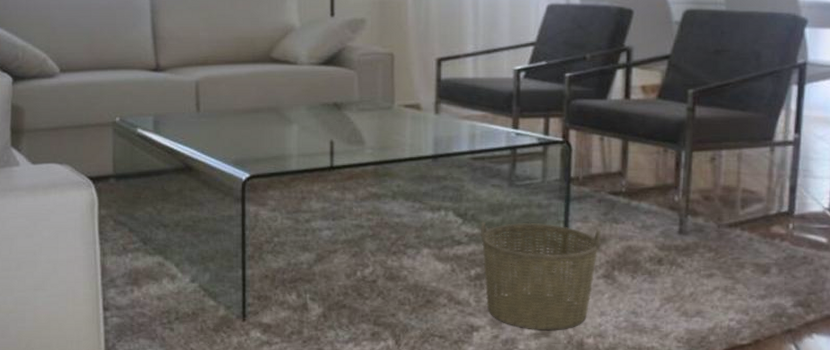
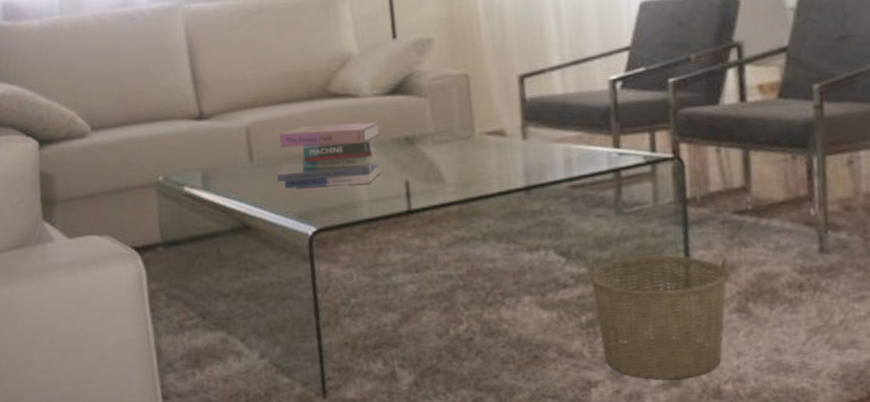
books: none [220,85,312,140] -> present [277,121,381,189]

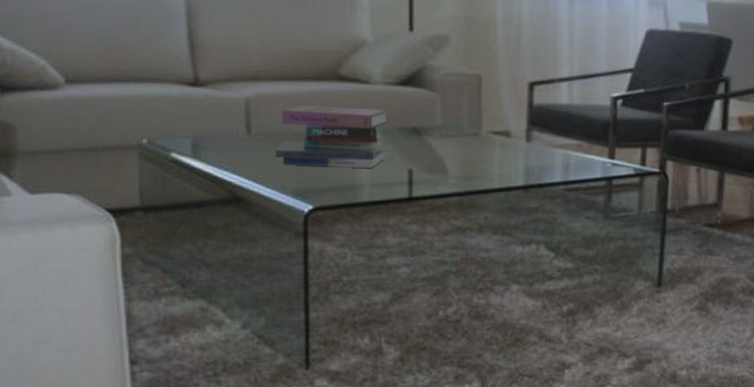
basket: present [587,255,729,381] -> none [573,255,697,365]

